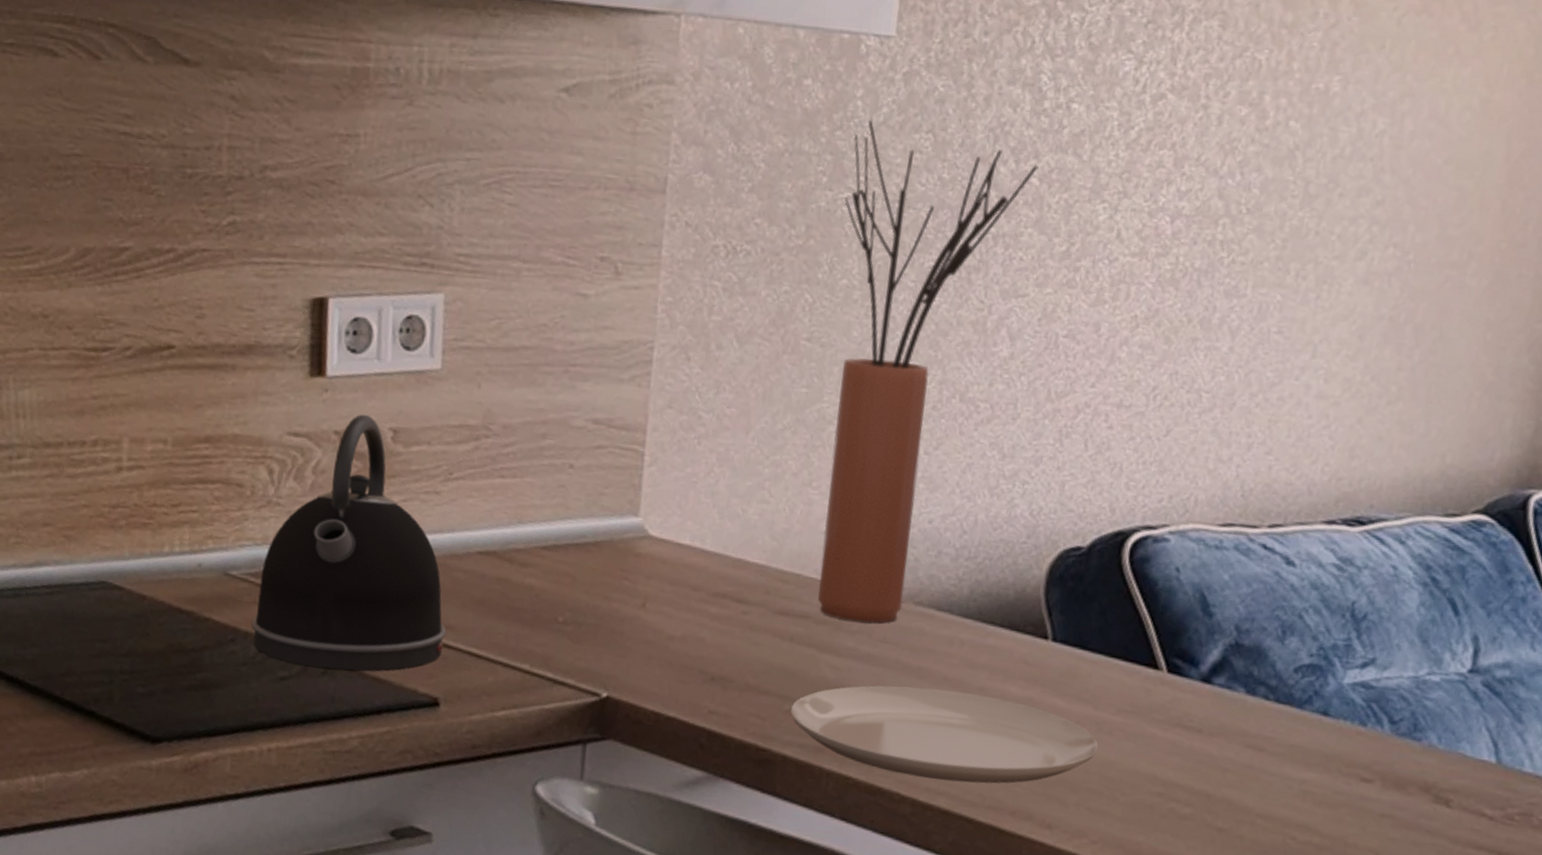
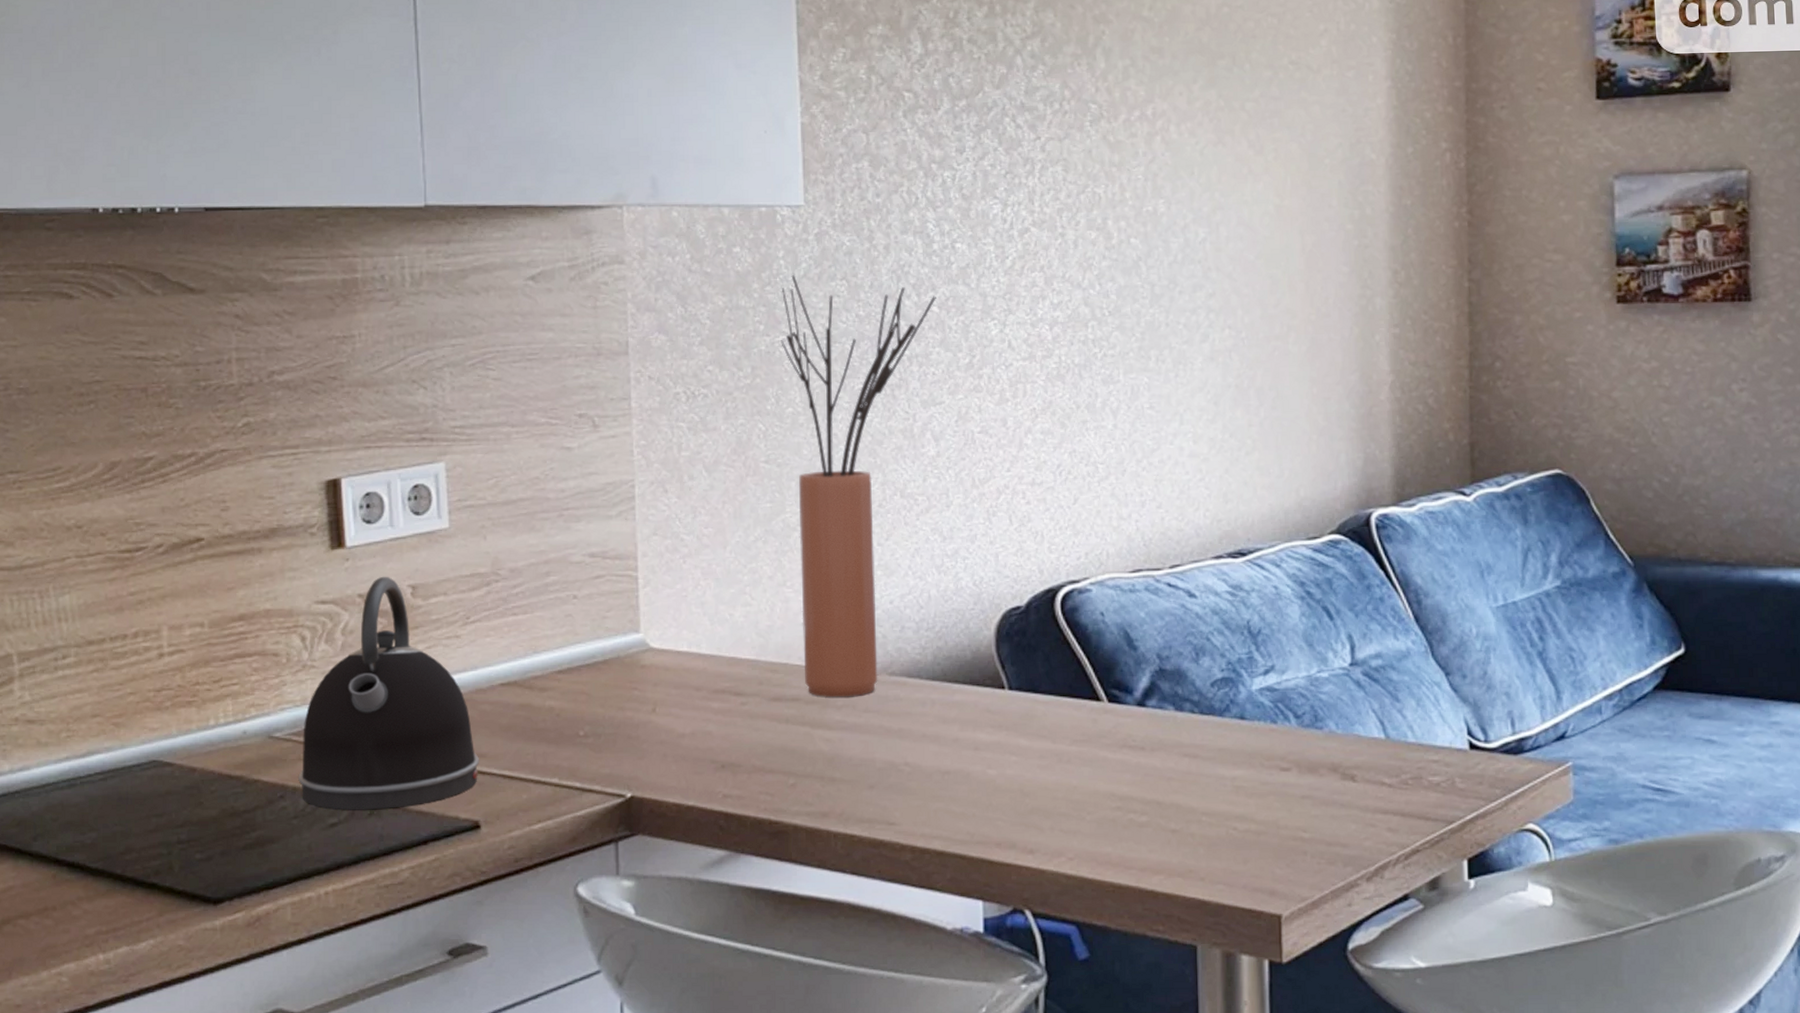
plate: present [791,685,1099,784] -> none [795,745,1062,825]

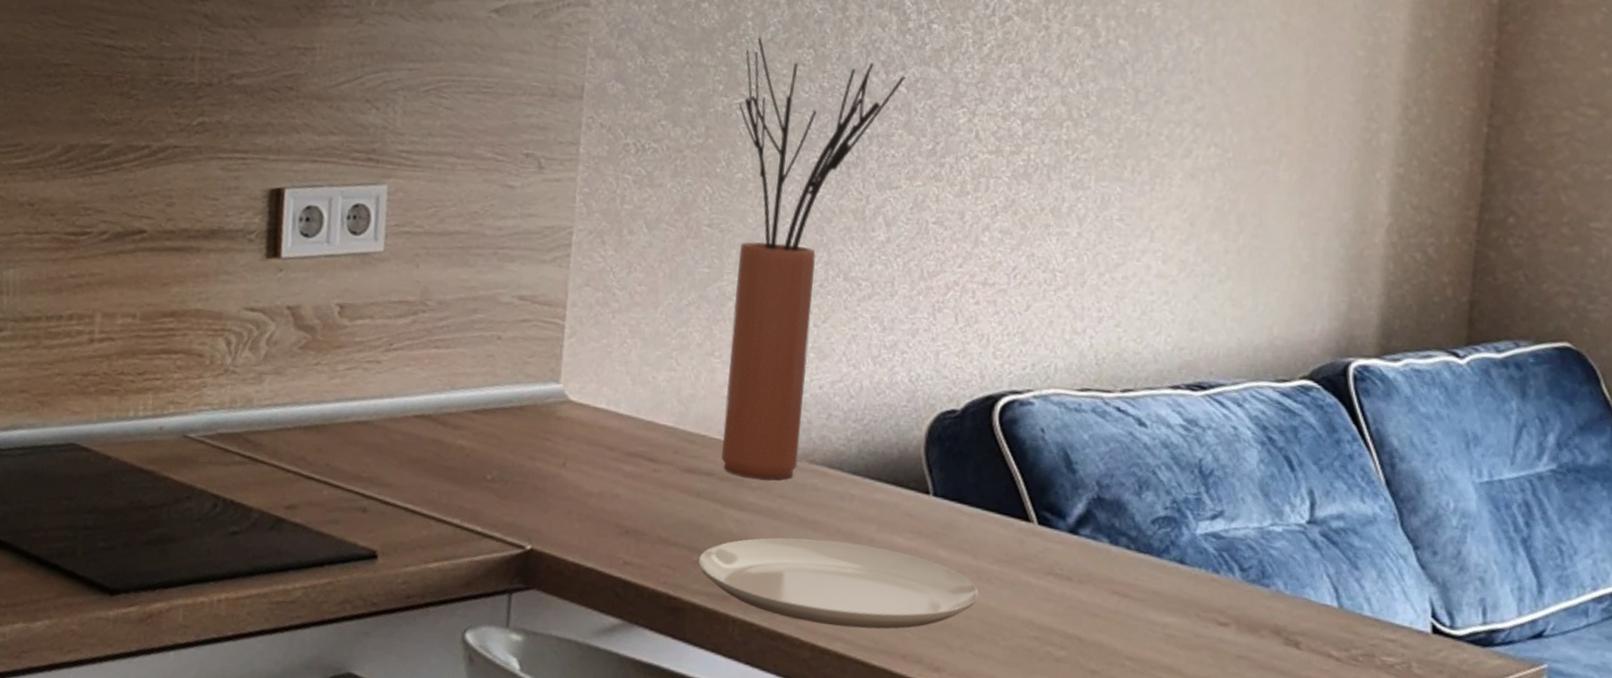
kettle: present [298,576,480,811] -> none [206,291,385,526]
plate: none [795,745,1062,825] -> present [699,537,979,629]

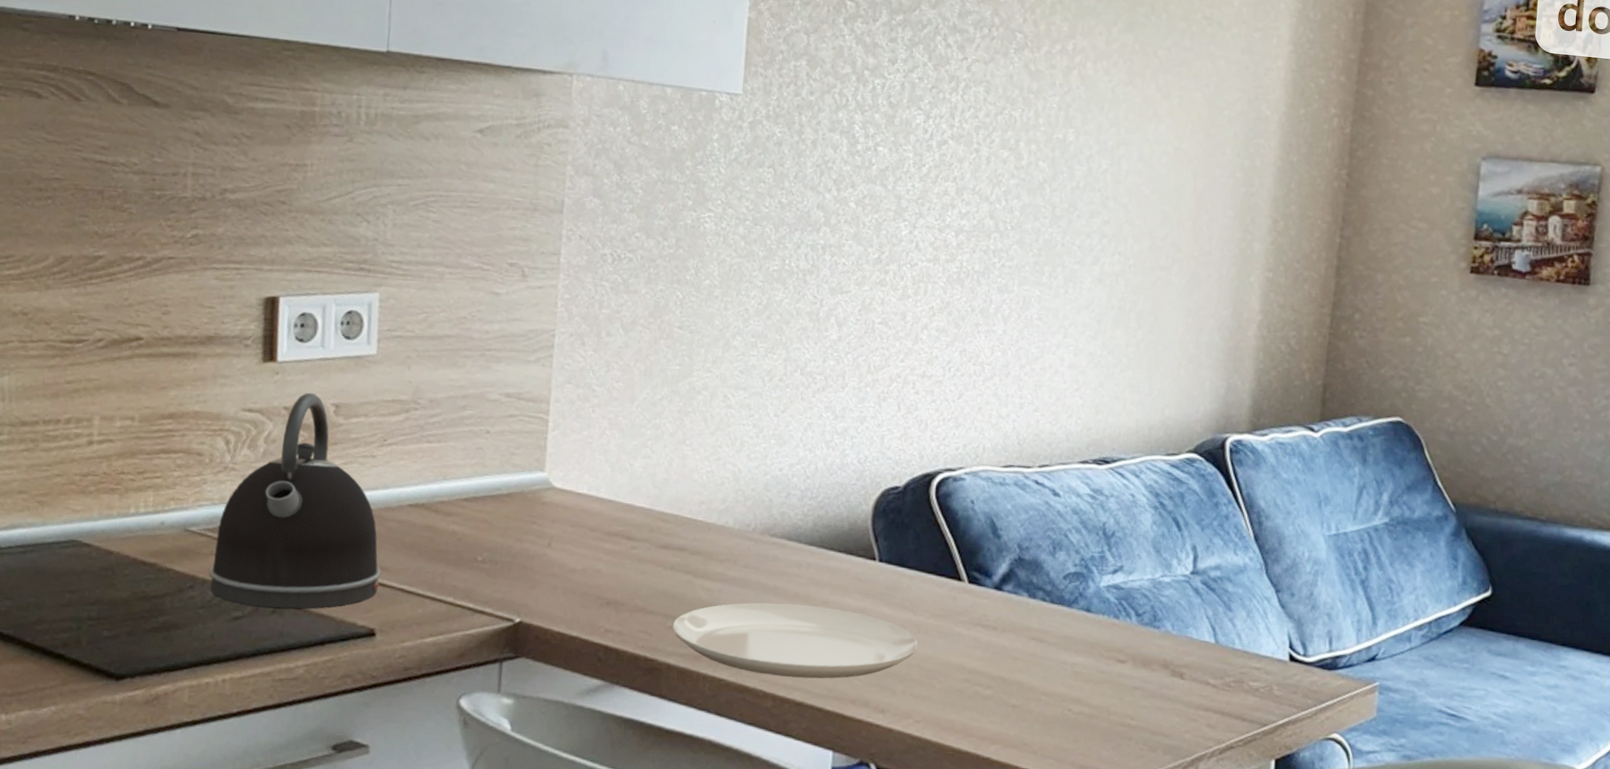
kettle: none [206,291,385,526] -> present [208,392,382,609]
vase: present [721,37,906,480] -> none [693,157,855,553]

